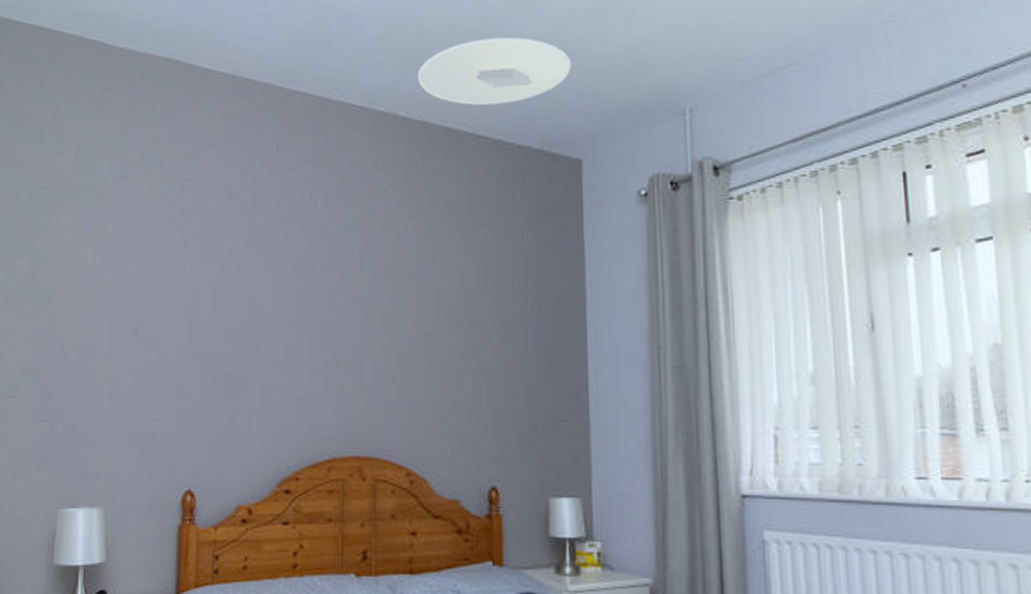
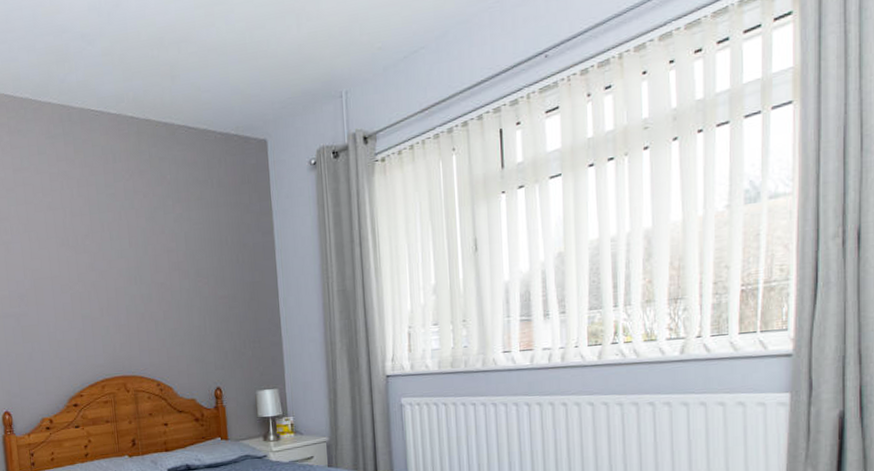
ceiling light: present [417,37,572,106] -> none [138,43,256,103]

